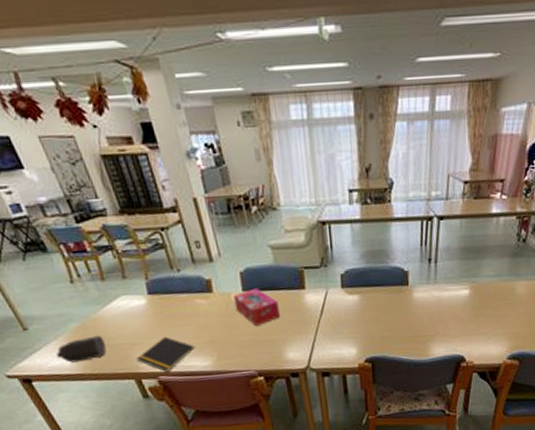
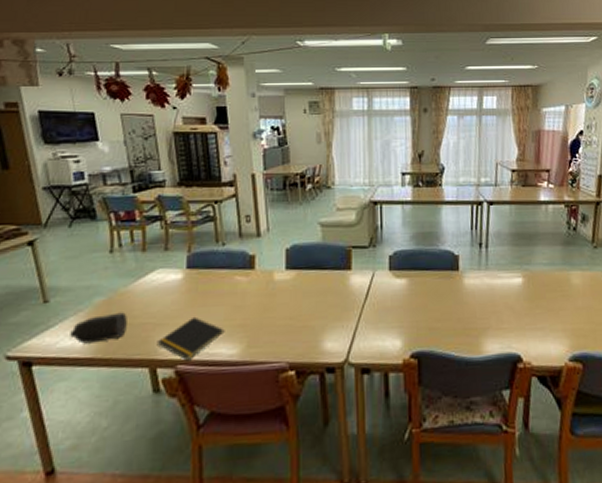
tissue box: present [233,288,280,327] -> none [275,266,321,310]

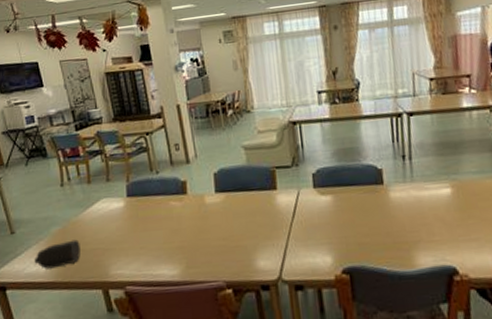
notepad: present [157,316,225,361] -> none [107,241,165,283]

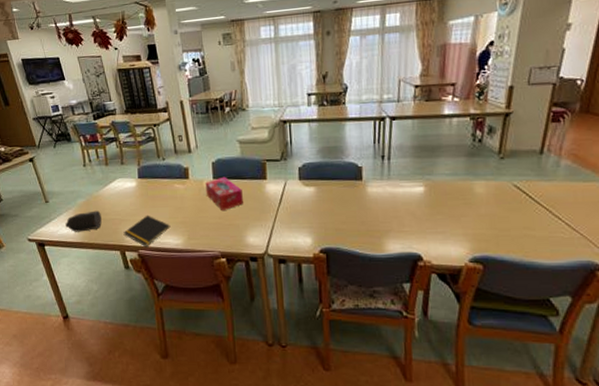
notepad: none [107,241,165,283] -> present [123,214,171,248]
tissue box: none [206,189,251,231] -> present [205,176,243,212]

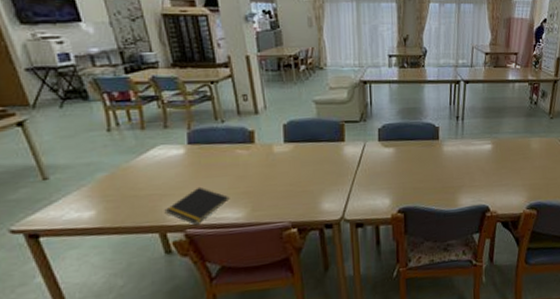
atomizer: present [65,210,102,232] -> none [75,185,133,216]
tissue box: present [205,176,243,212] -> none [274,139,318,178]

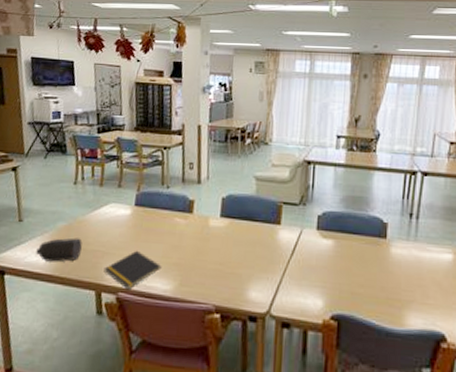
atomizer: none [75,185,133,216] -> present [36,238,83,262]

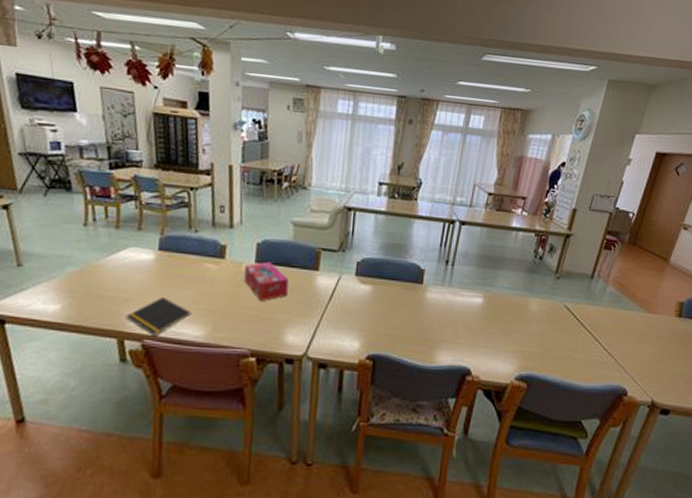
atomizer: present [36,238,83,262] -> none [42,284,99,310]
tissue box: none [209,215,252,257] -> present [243,261,289,302]

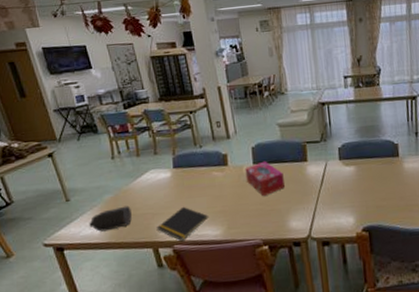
atomizer: none [42,284,99,310] -> present [89,205,132,232]

